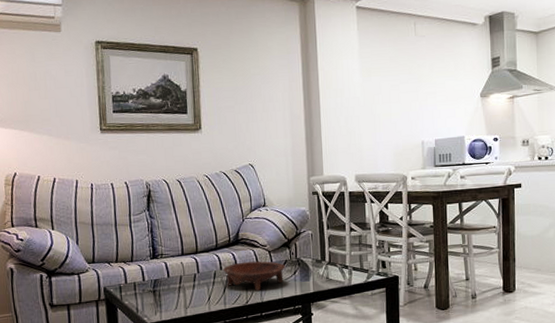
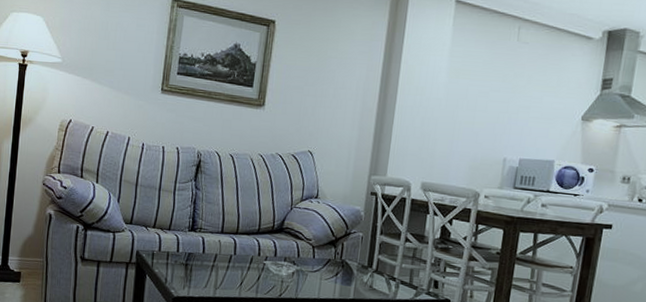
bowl: present [223,261,285,291] -> none [261,252,328,286]

